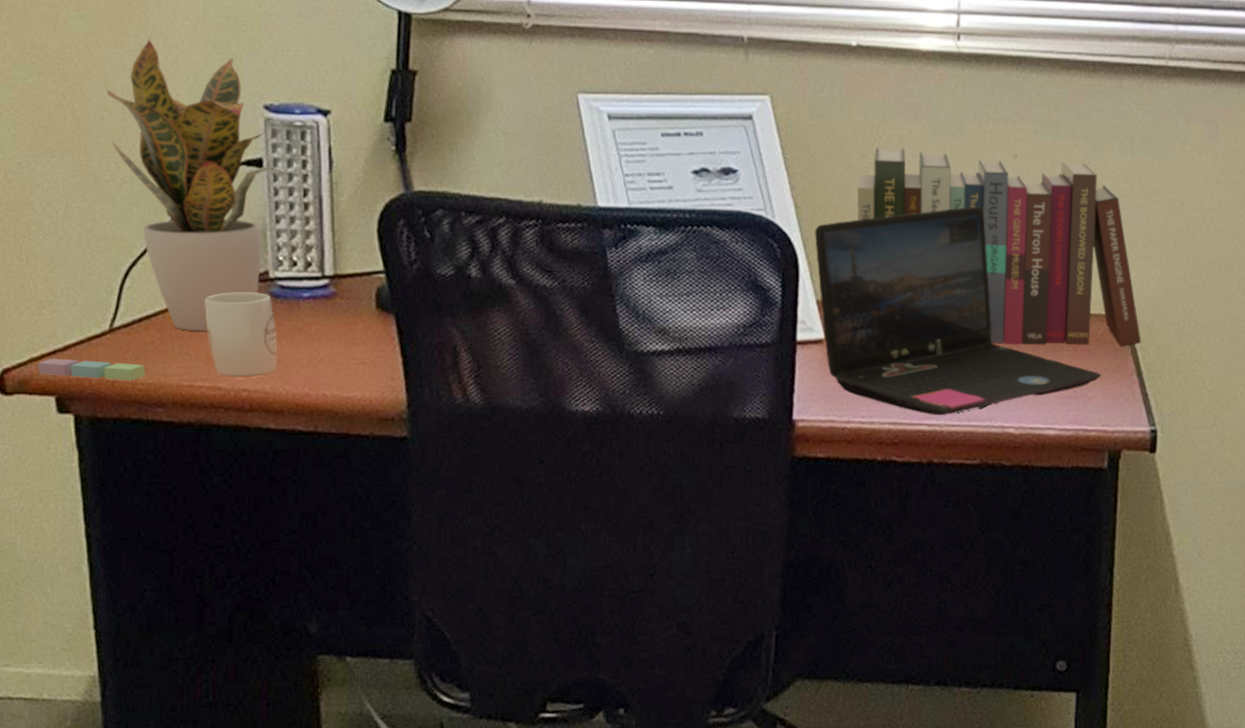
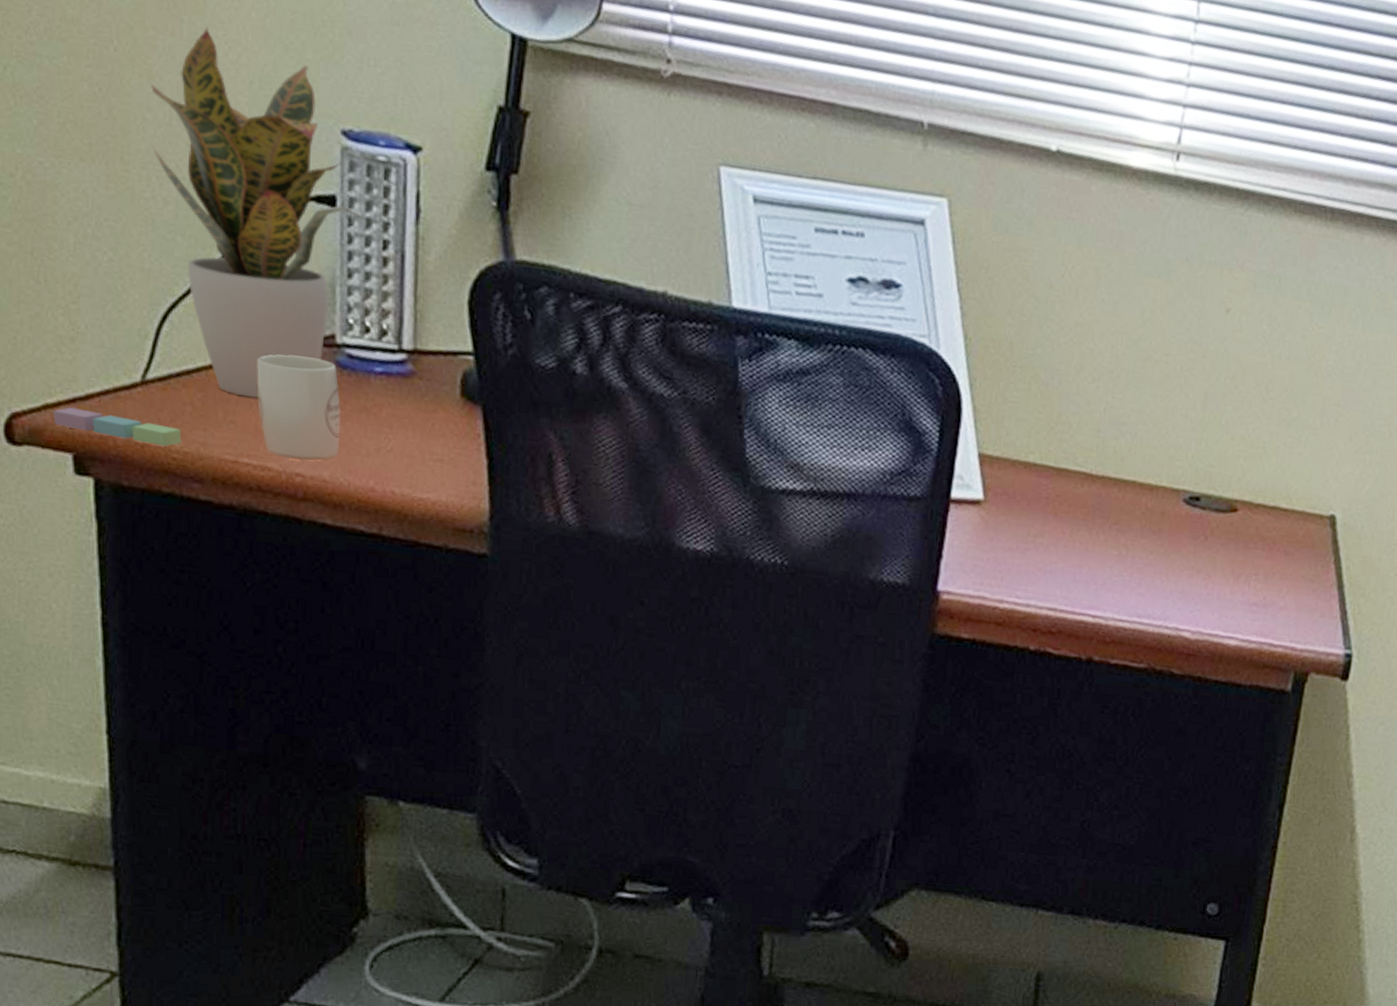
laptop: present [814,206,1102,415] -> none [982,362,1297,607]
books: present [858,147,1141,348] -> none [1037,278,1348,554]

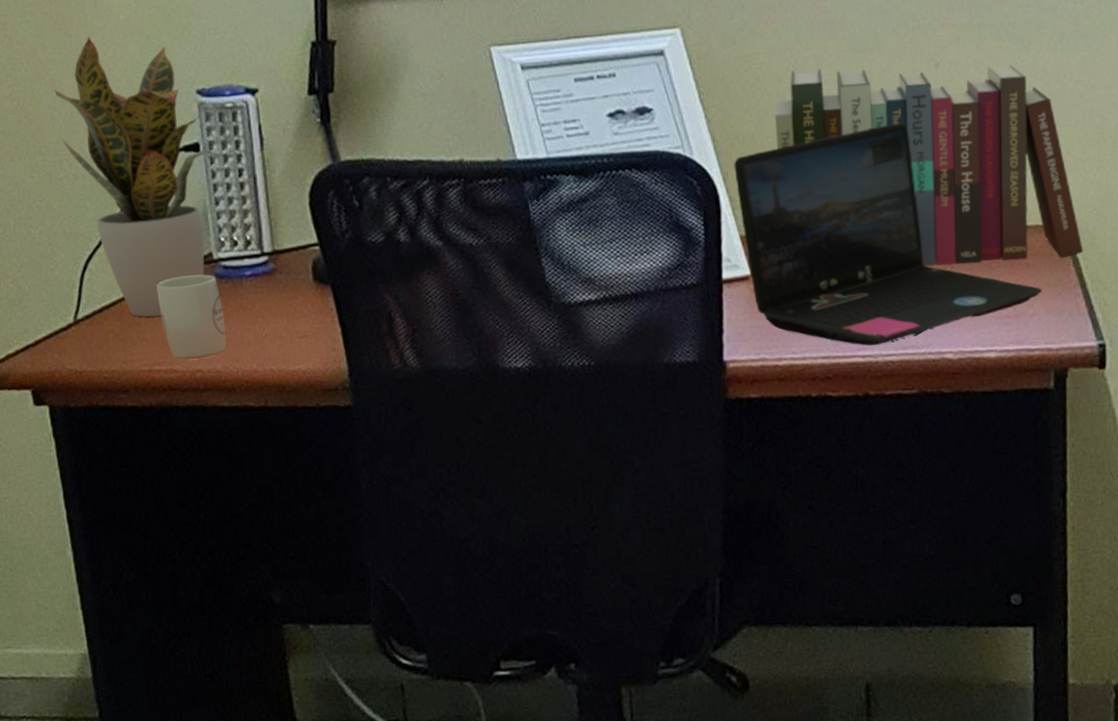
sticky notes: present [53,407,182,447] -> none [14,353,109,370]
laptop: none [982,362,1297,607] -> present [734,122,1043,346]
books: none [1037,278,1348,554] -> present [775,64,1084,267]

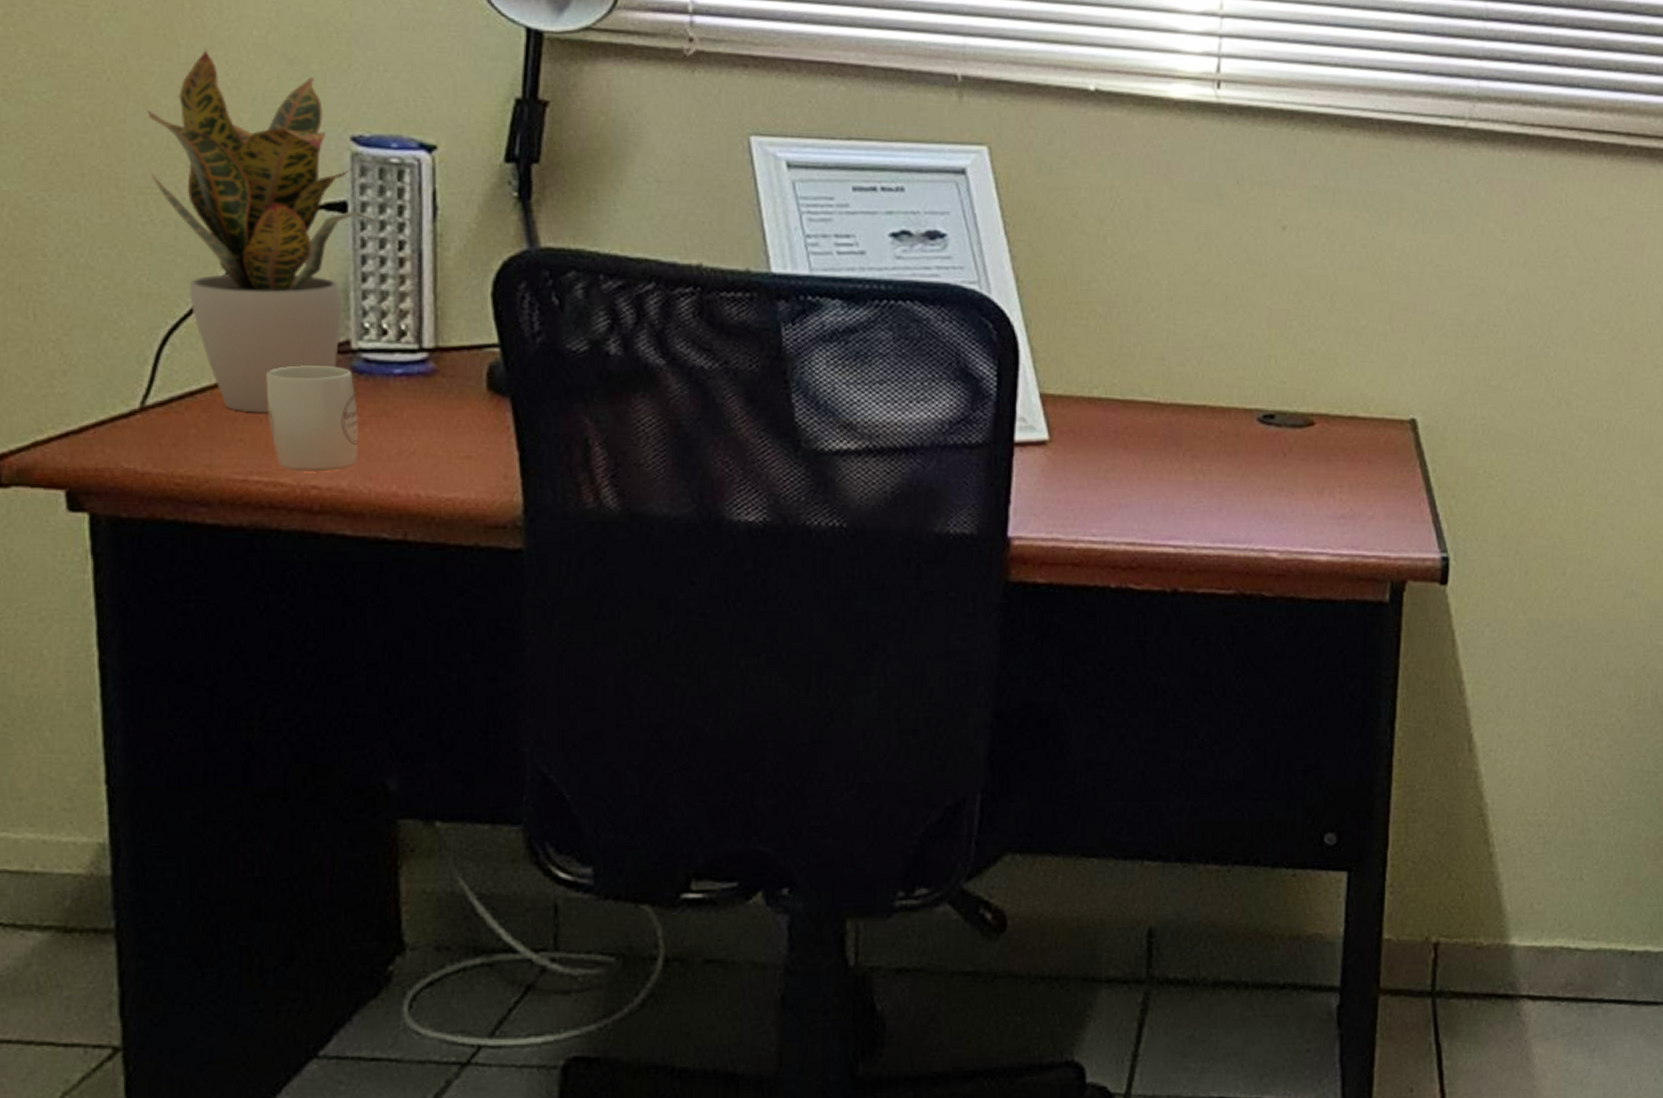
laptop: present [734,122,1043,346] -> none [1039,286,1384,535]
books: present [775,64,1084,267] -> none [1093,211,1432,459]

